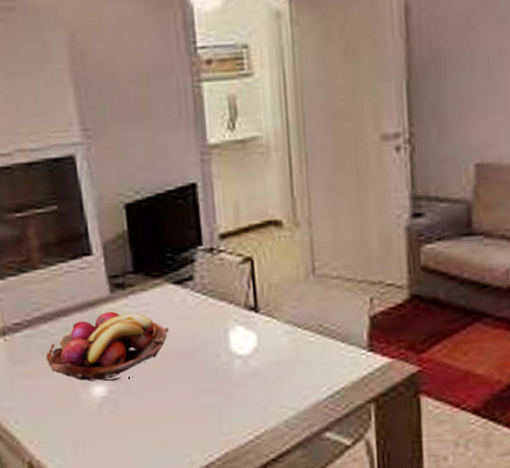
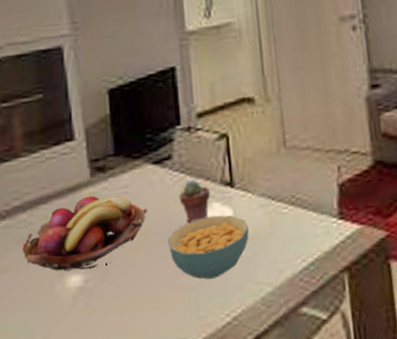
cereal bowl: none [190,339,274,399] -> present [168,215,250,280]
potted succulent: none [201,302,234,345] -> present [179,180,211,224]

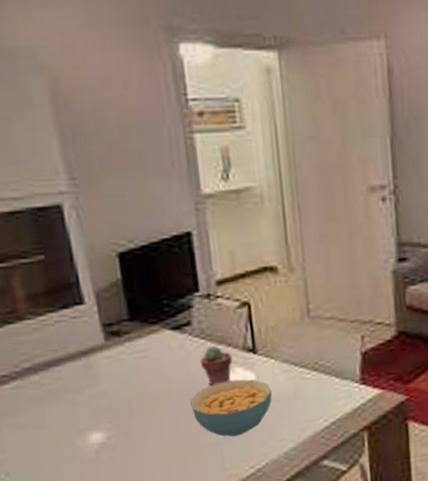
fruit basket: present [22,195,147,272] -> none [37,359,168,429]

